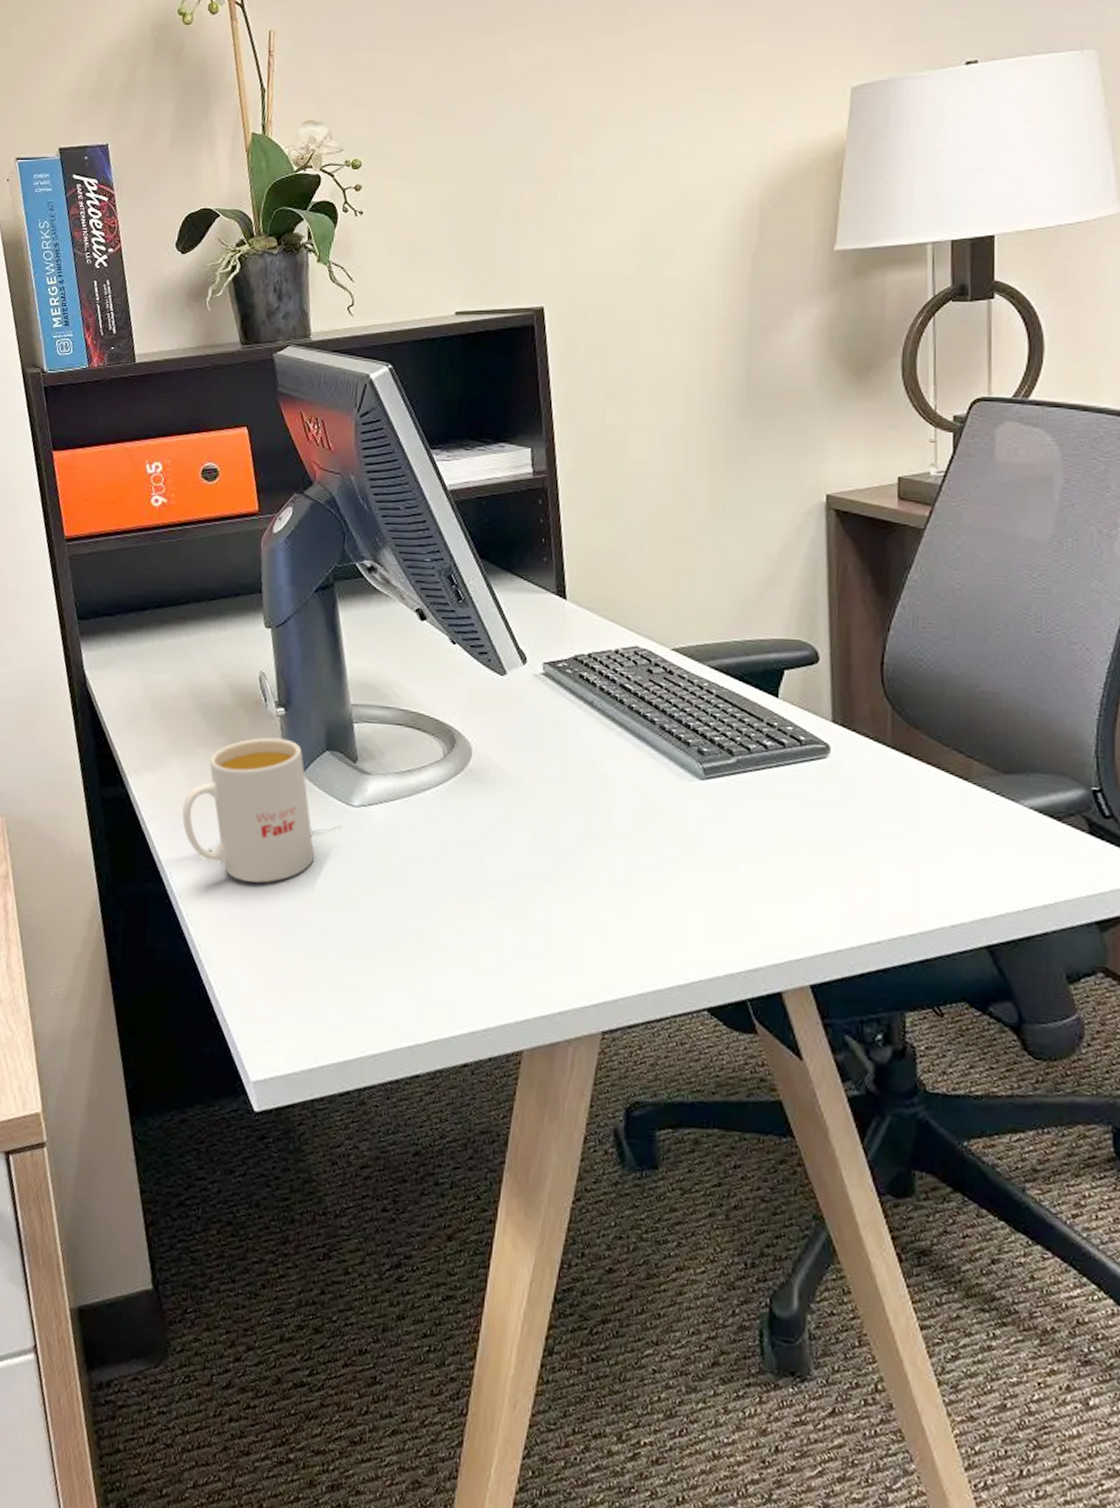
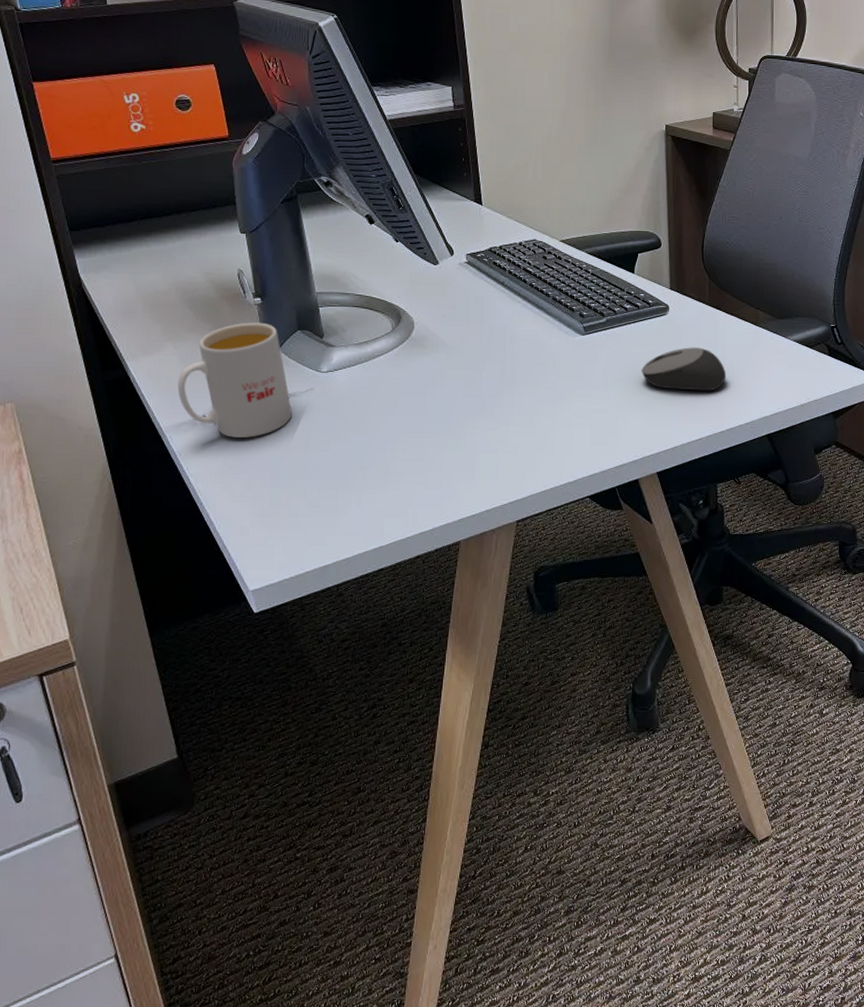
computer mouse: none [787,806,920,873] -> present [641,347,726,391]

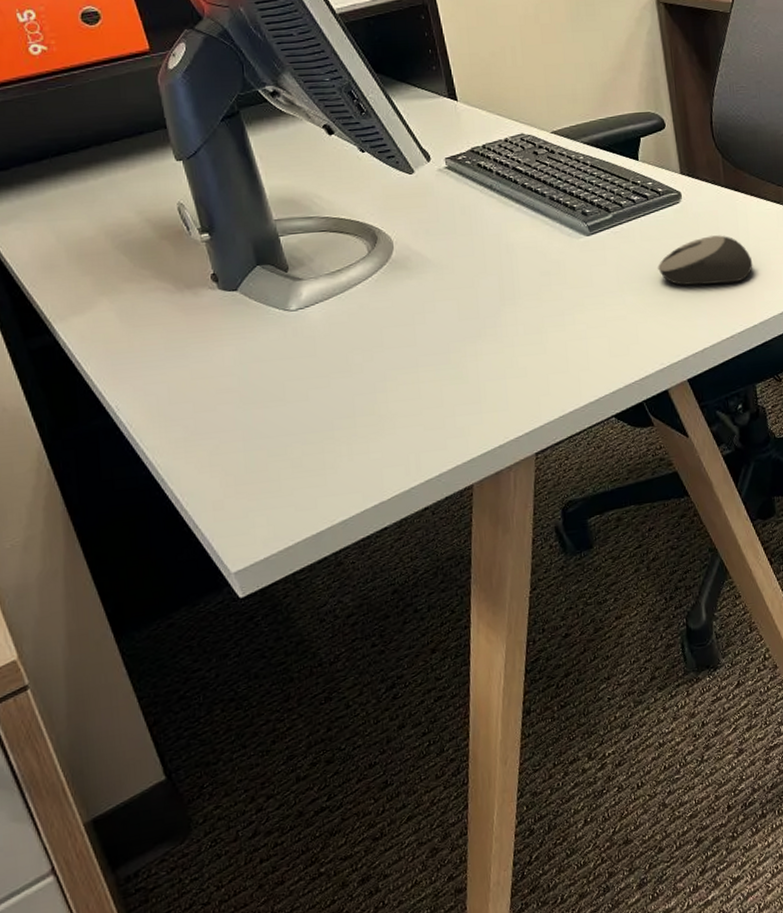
mug: present [177,322,292,438] -> none [118,261,260,399]

